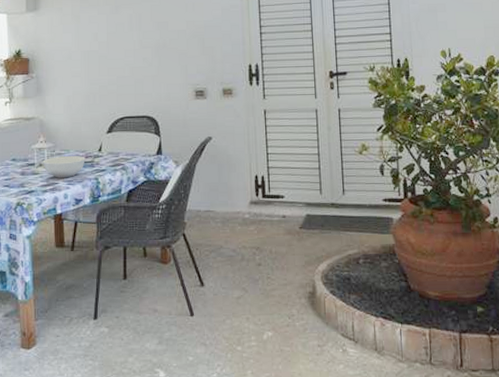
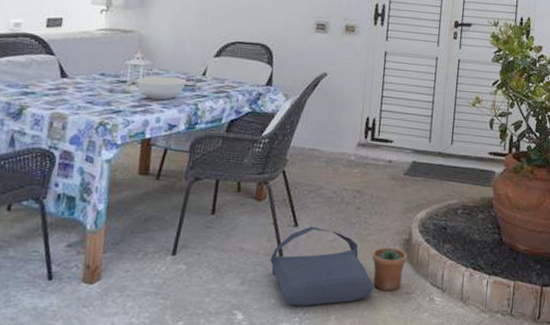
bag: none [182,285,286,363] -> present [270,226,375,307]
planter: none [279,301,314,345] -> present [372,247,407,291]

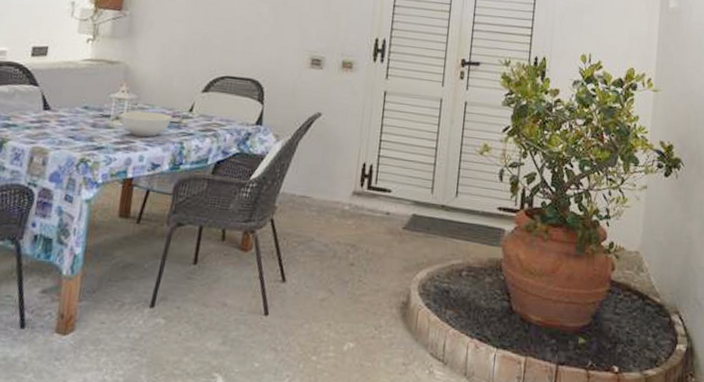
bag: present [270,226,375,307] -> none [254,282,368,374]
planter: present [372,247,407,291] -> none [365,310,405,361]

